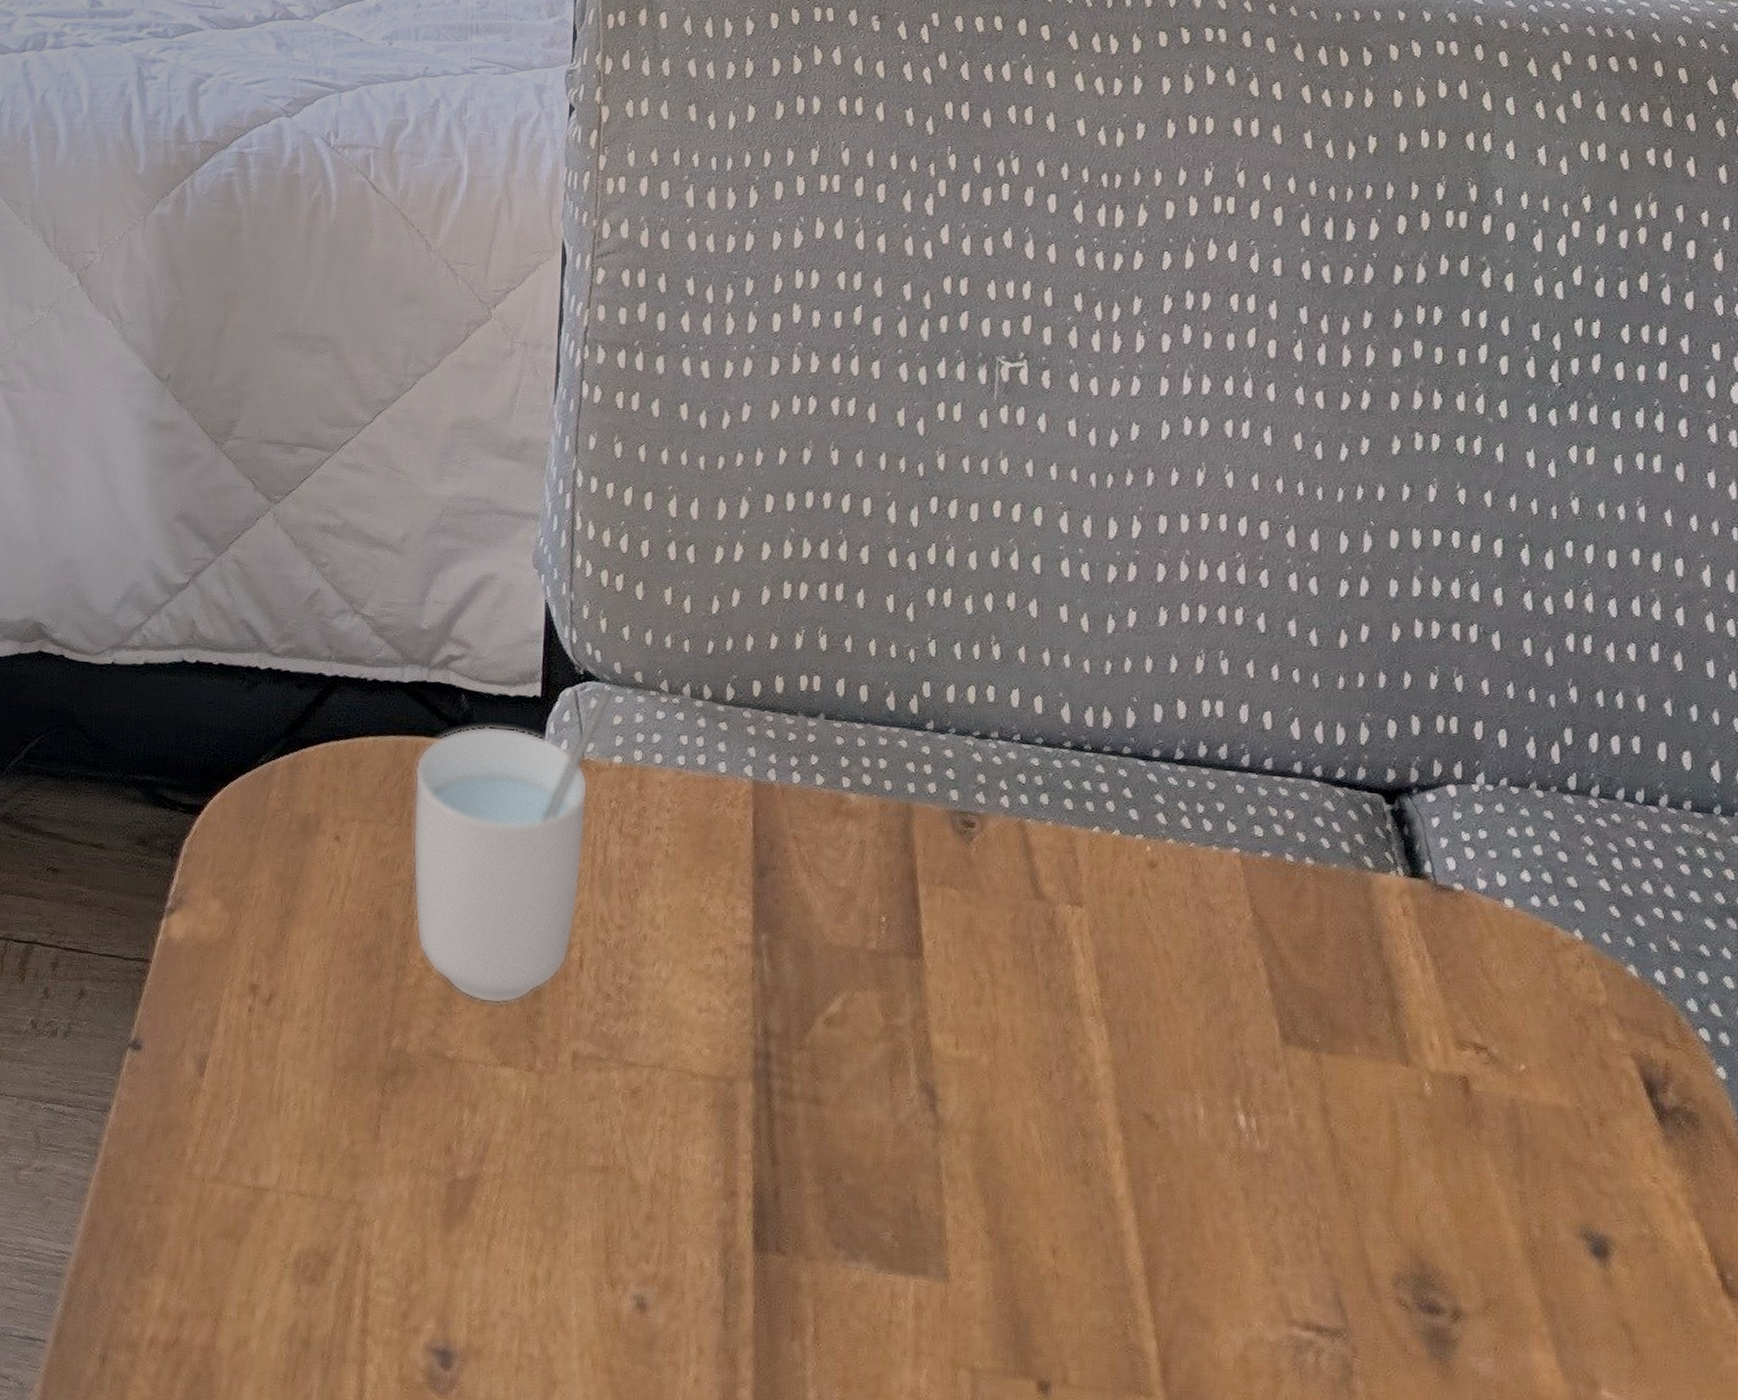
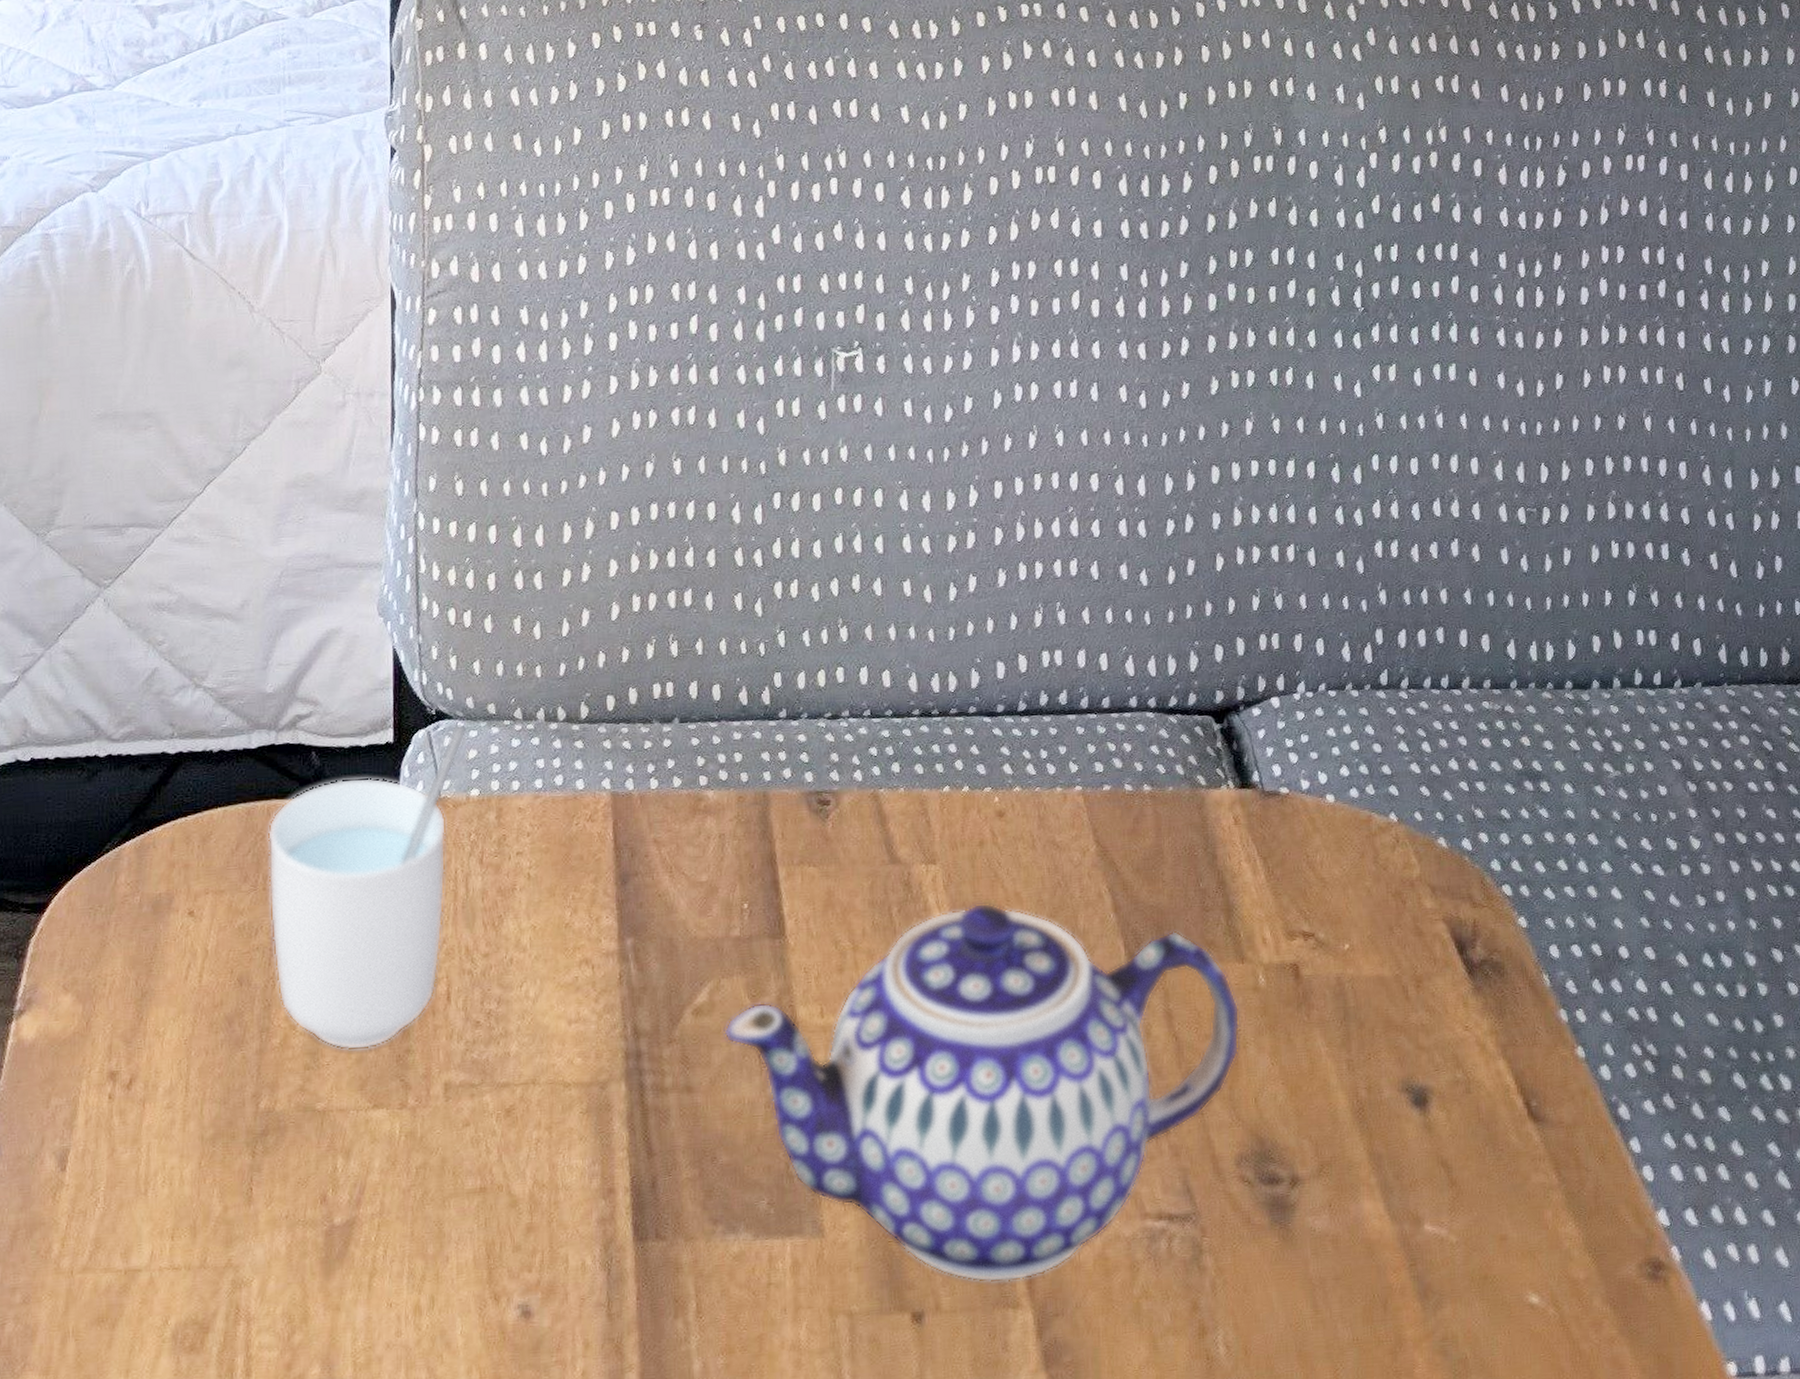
teapot: none [855,955,1402,1368] -> present [724,902,1240,1283]

